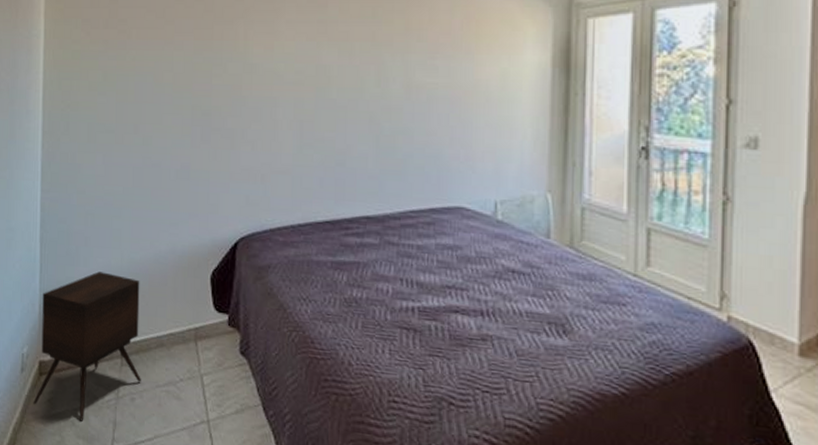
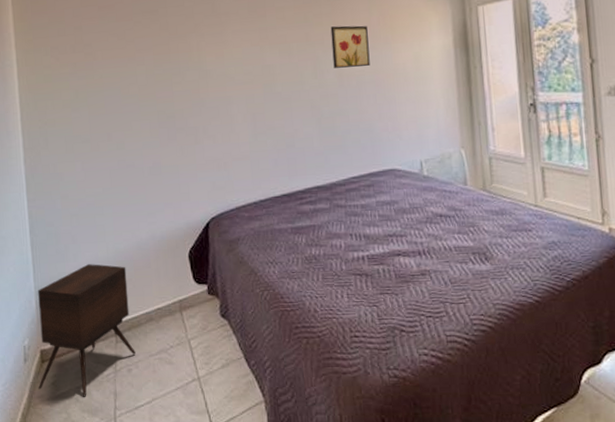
wall art: none [401,26,447,78] -> present [330,25,370,68]

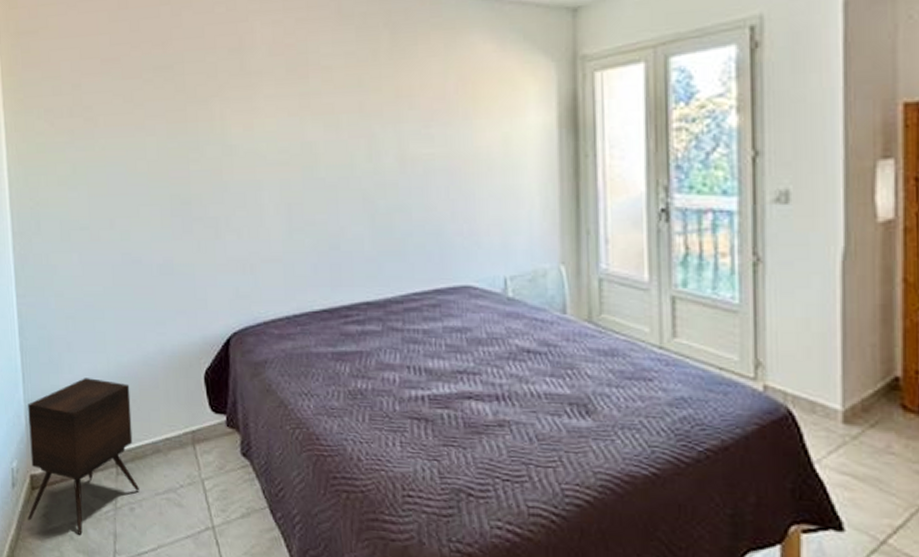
wall art: present [330,25,370,68] -> none [392,93,443,149]

